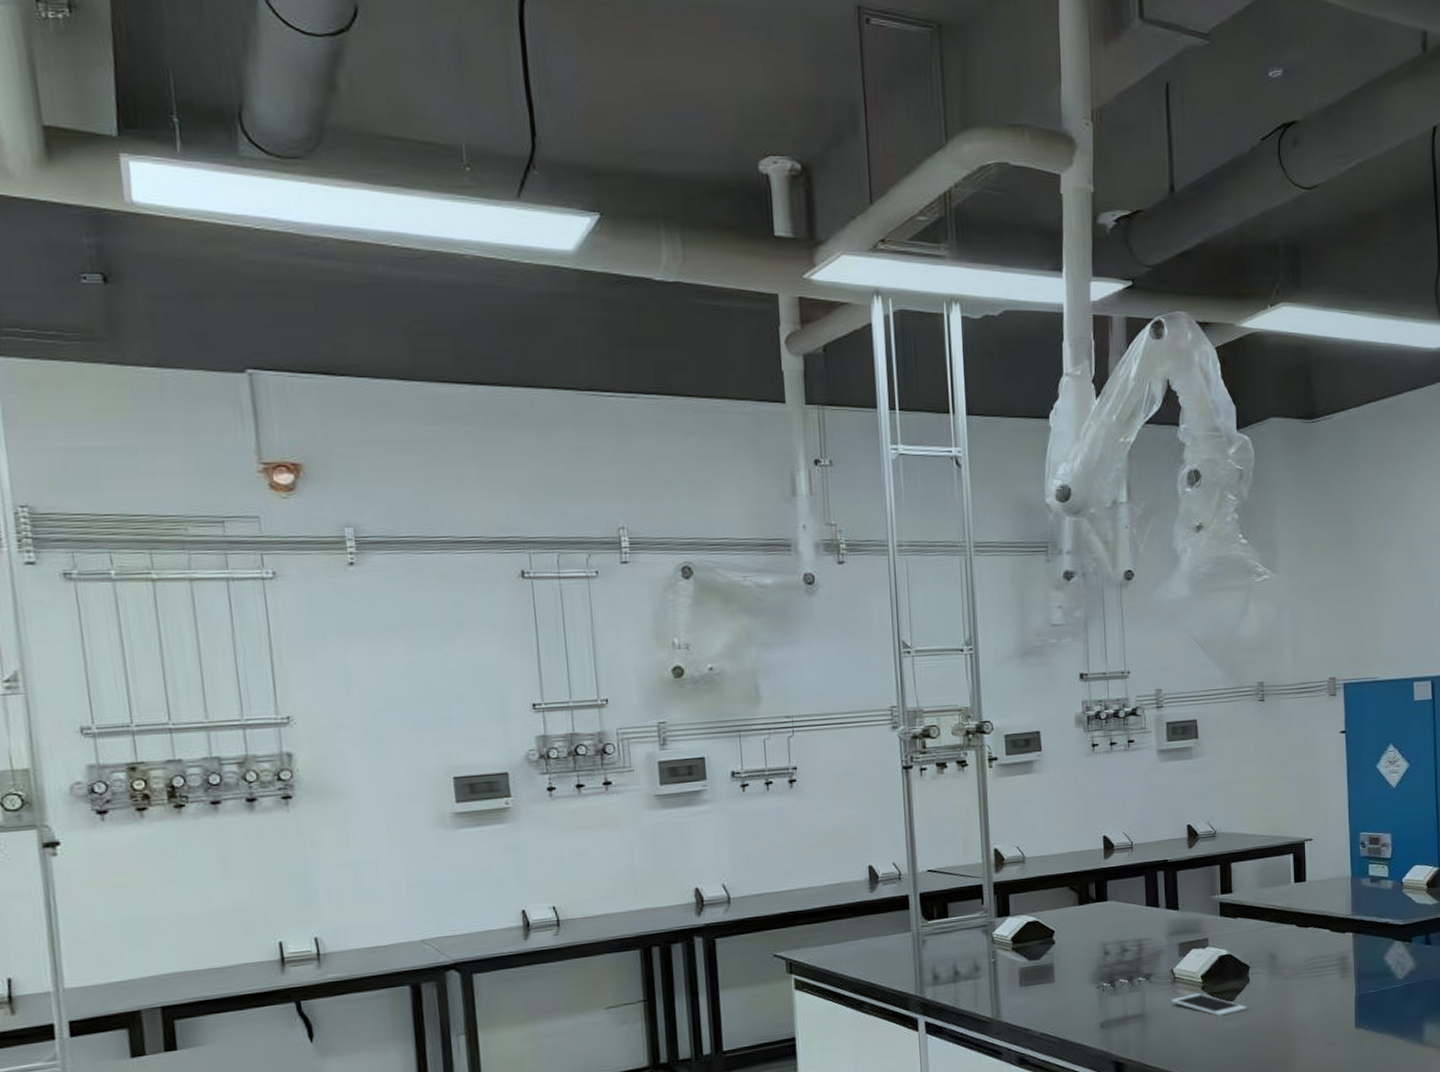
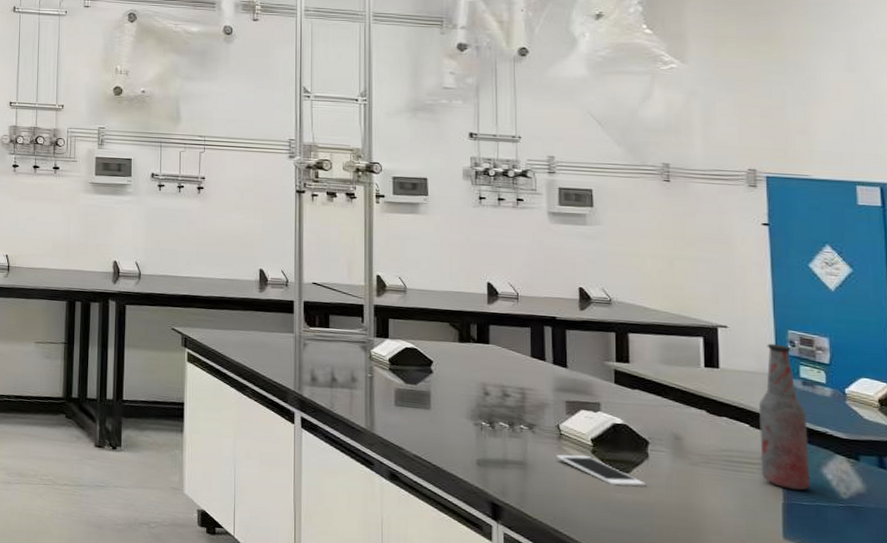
bottle: none [1338,847,1376,982] -> present [759,343,811,491]

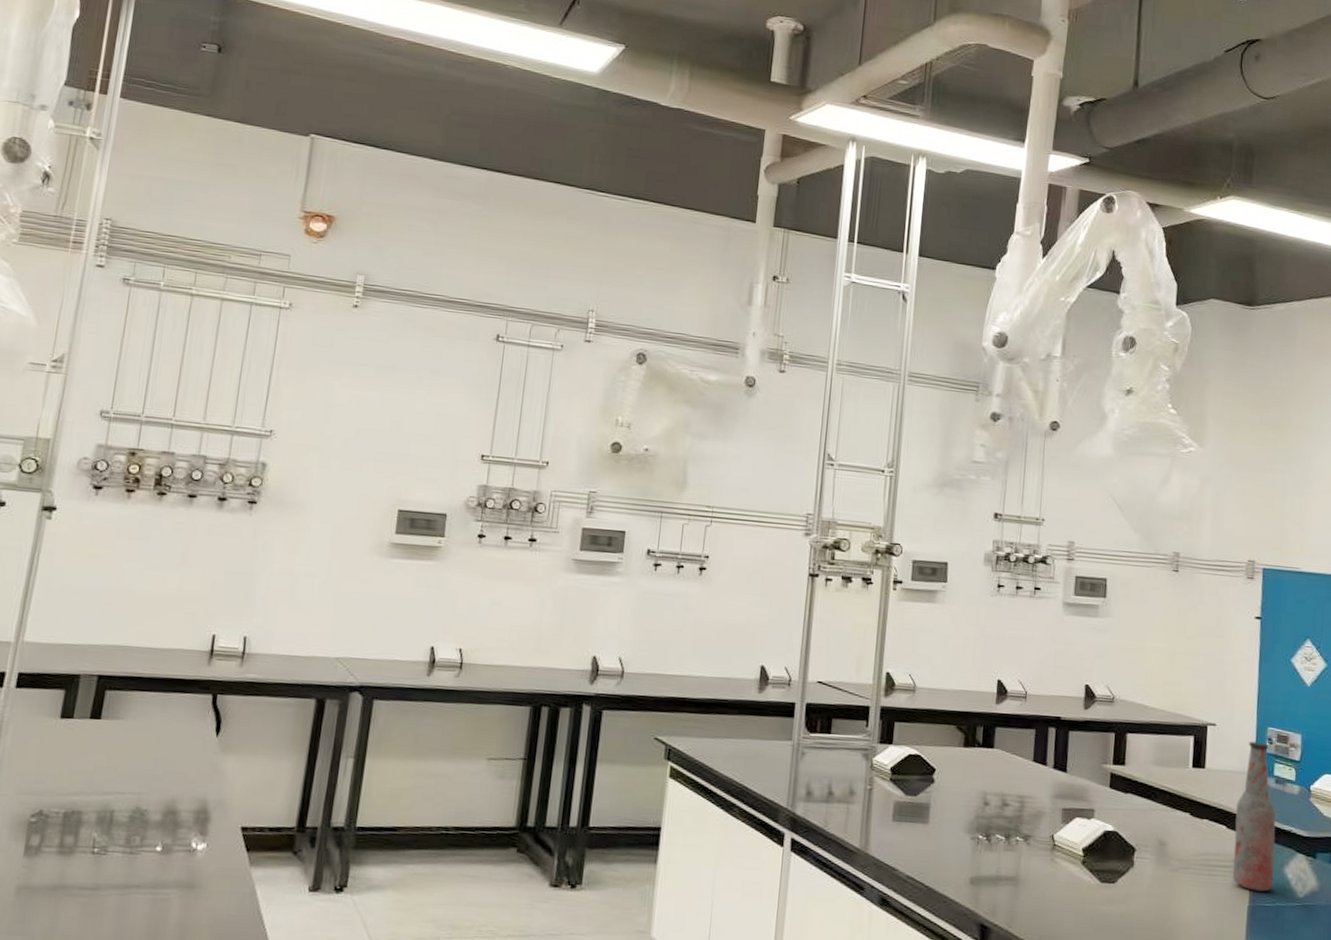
cell phone: present [557,454,646,487] -> none [1048,866,1129,898]

